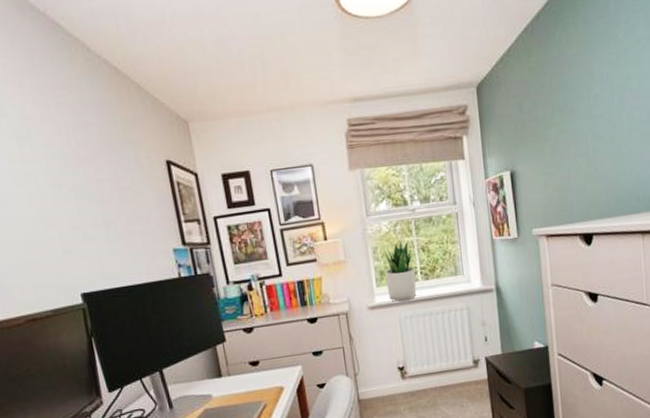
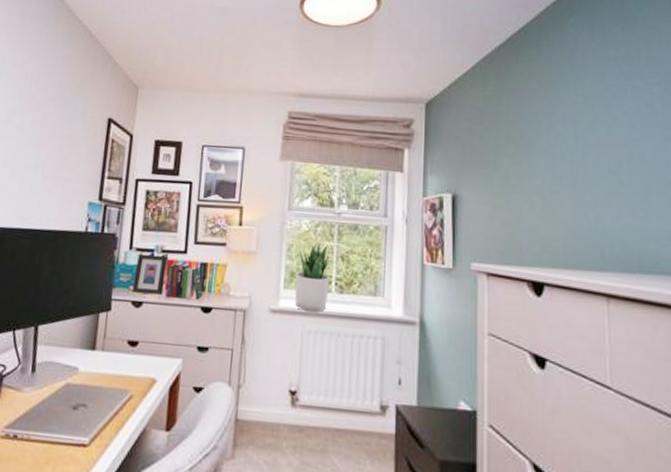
picture frame: none [237,282,270,322] -> present [132,253,169,295]
books: none [268,284,306,319] -> present [165,261,203,300]

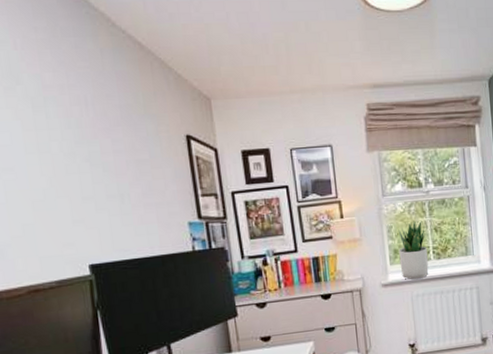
picture frame: present [132,253,169,295] -> none [252,258,283,297]
books: present [165,261,203,300] -> none [283,260,320,295]

